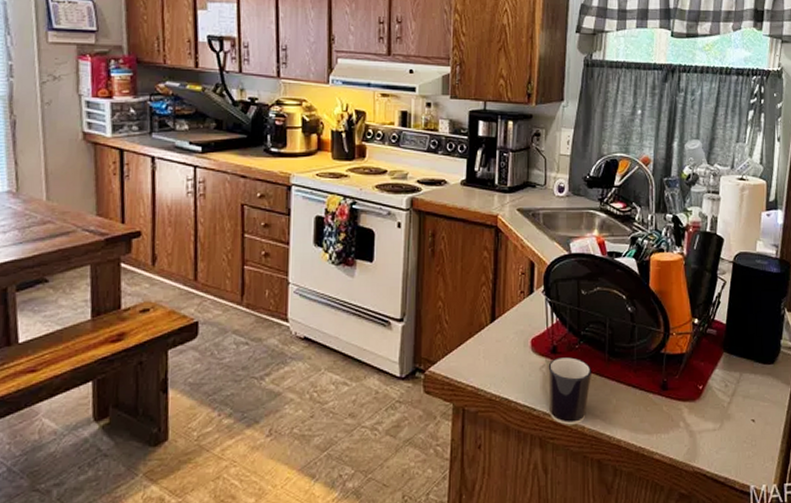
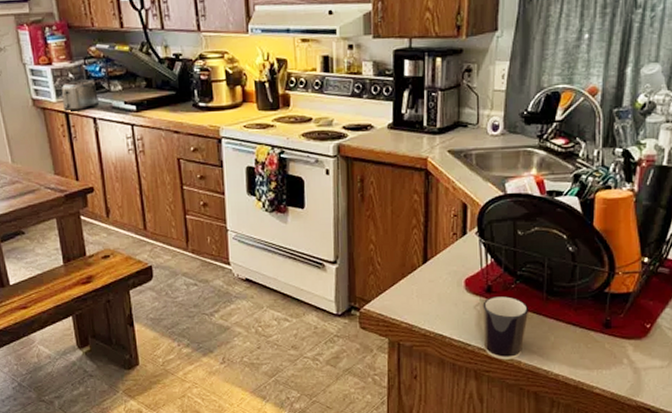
toaster: none [119,116,162,149] -> present [62,79,100,112]

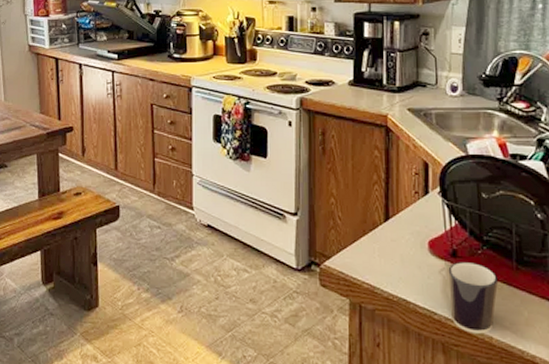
toaster: present [62,79,100,112] -> none [55,30,86,57]

